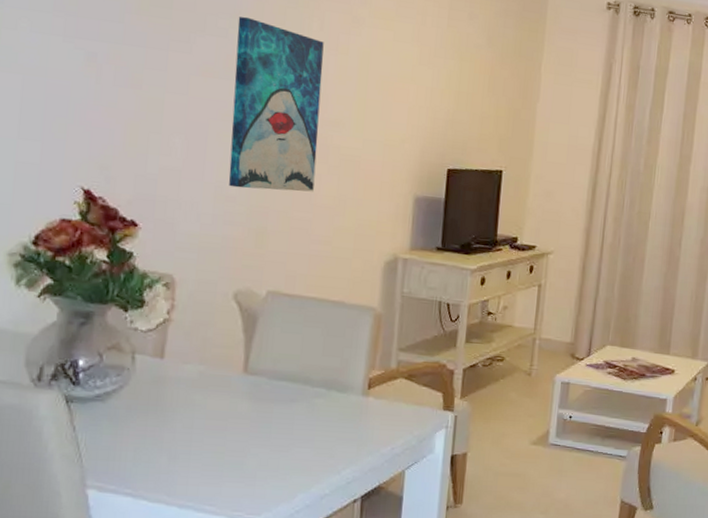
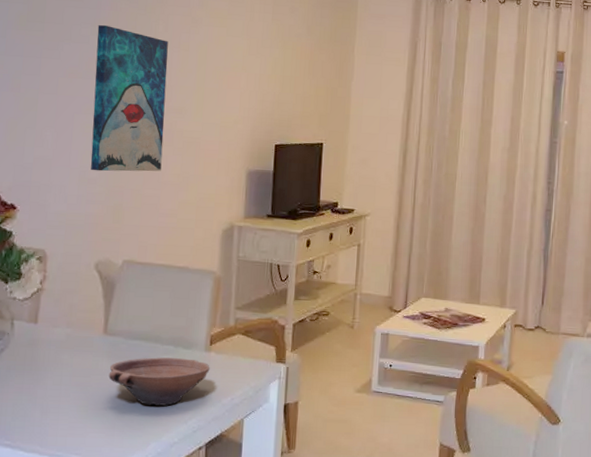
bowl: none [249,400,368,454] -> present [108,357,210,406]

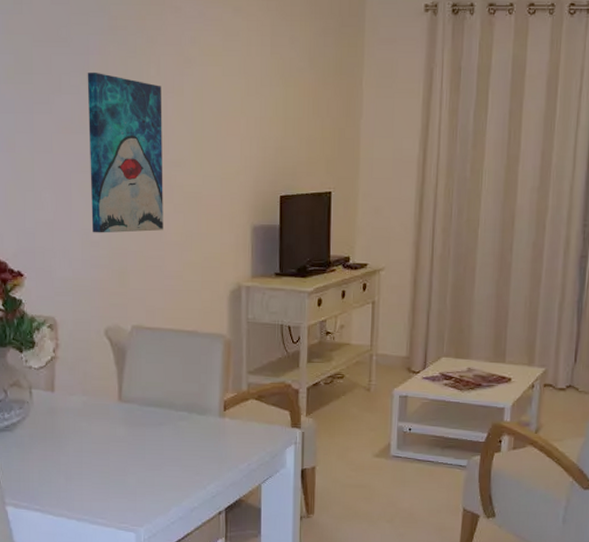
bowl: present [108,357,210,406] -> none [126,424,225,472]

